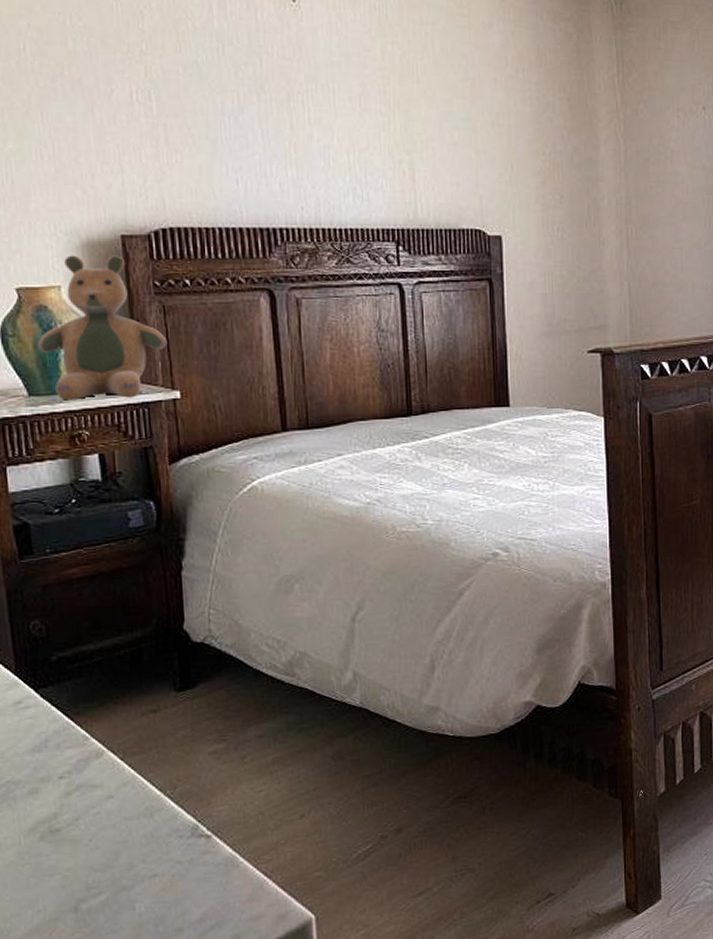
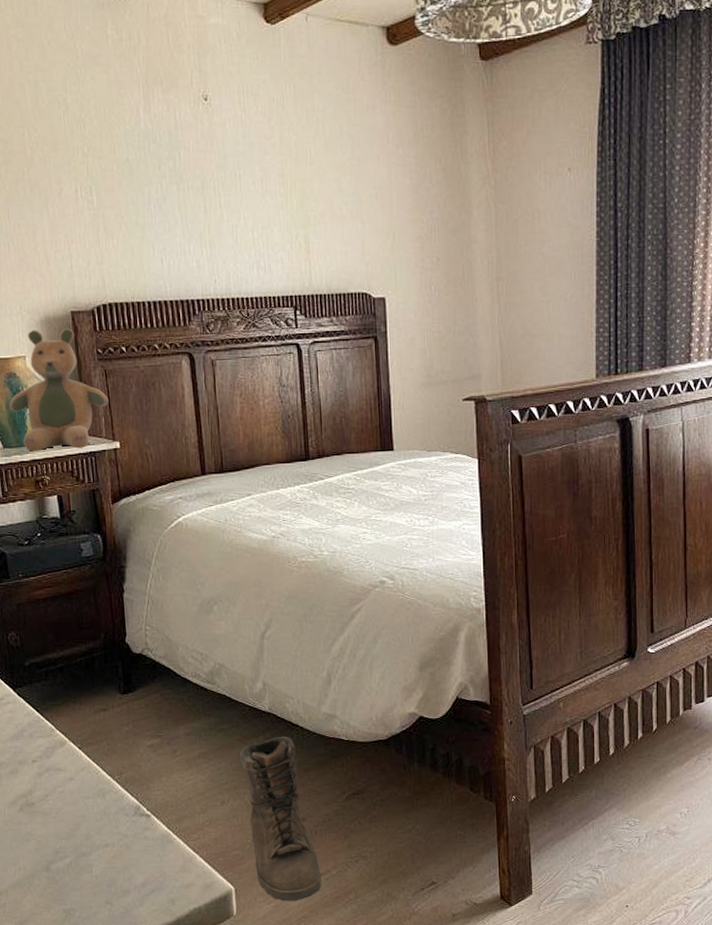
boot: none [324,734,421,928] -> present [239,737,322,902]

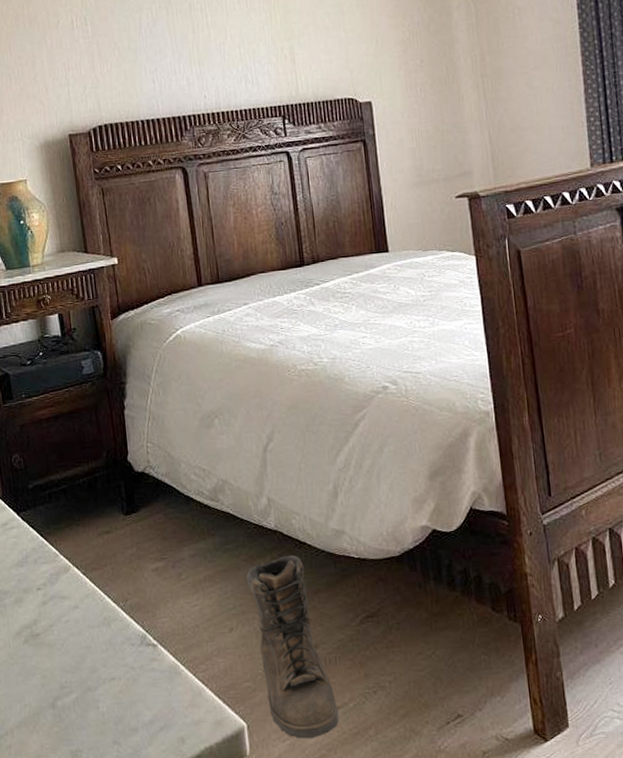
teddy bear: present [9,328,109,452] -> none [11,151,106,272]

